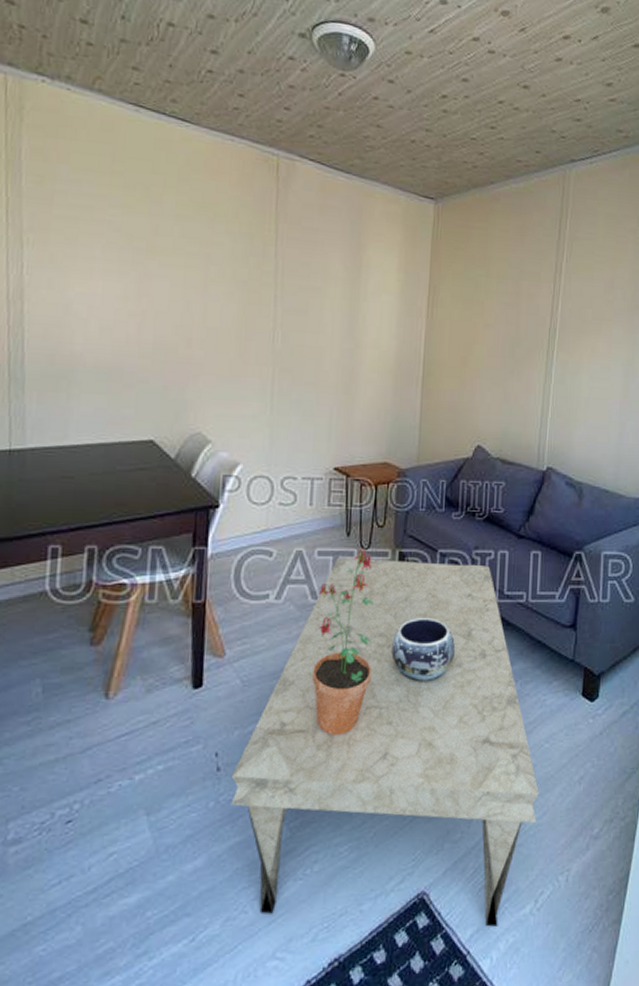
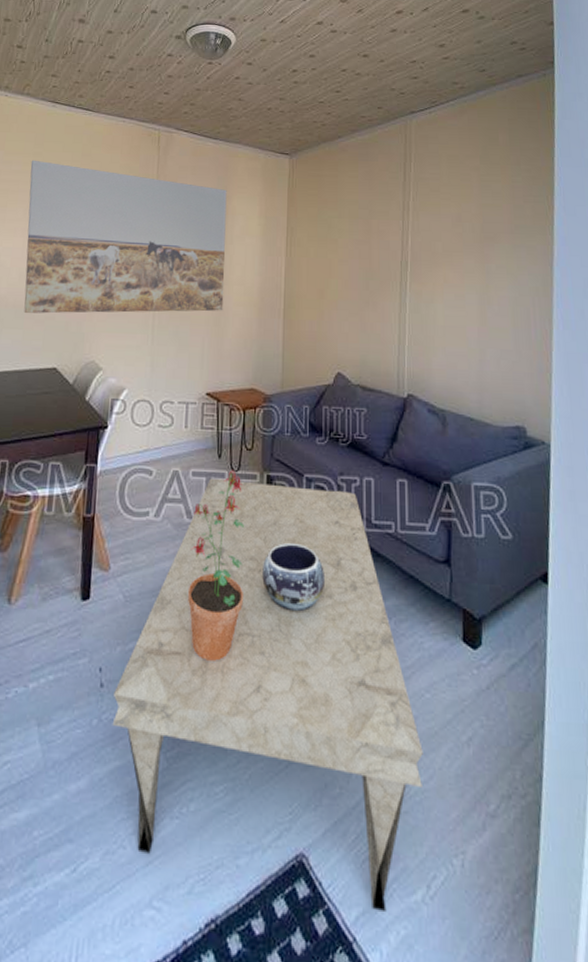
wall art: none [107,181,361,378] -> present [24,160,227,314]

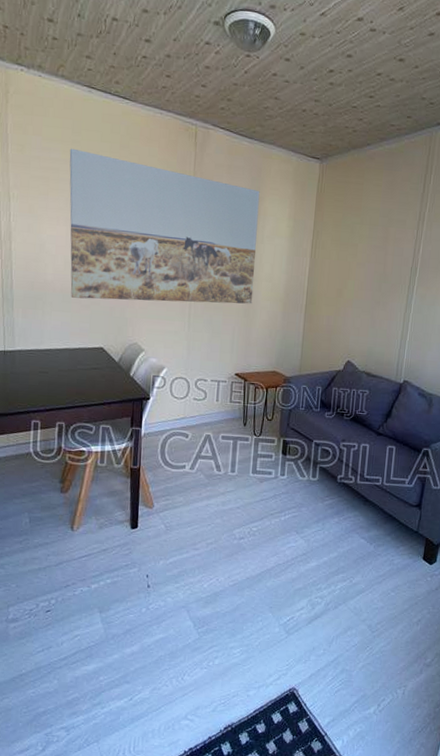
coffee table: present [112,478,423,911] -> none [157,441,385,719]
potted plant: present [188,470,245,661] -> none [216,435,264,571]
decorative bowl: present [262,542,326,612] -> none [275,490,325,539]

